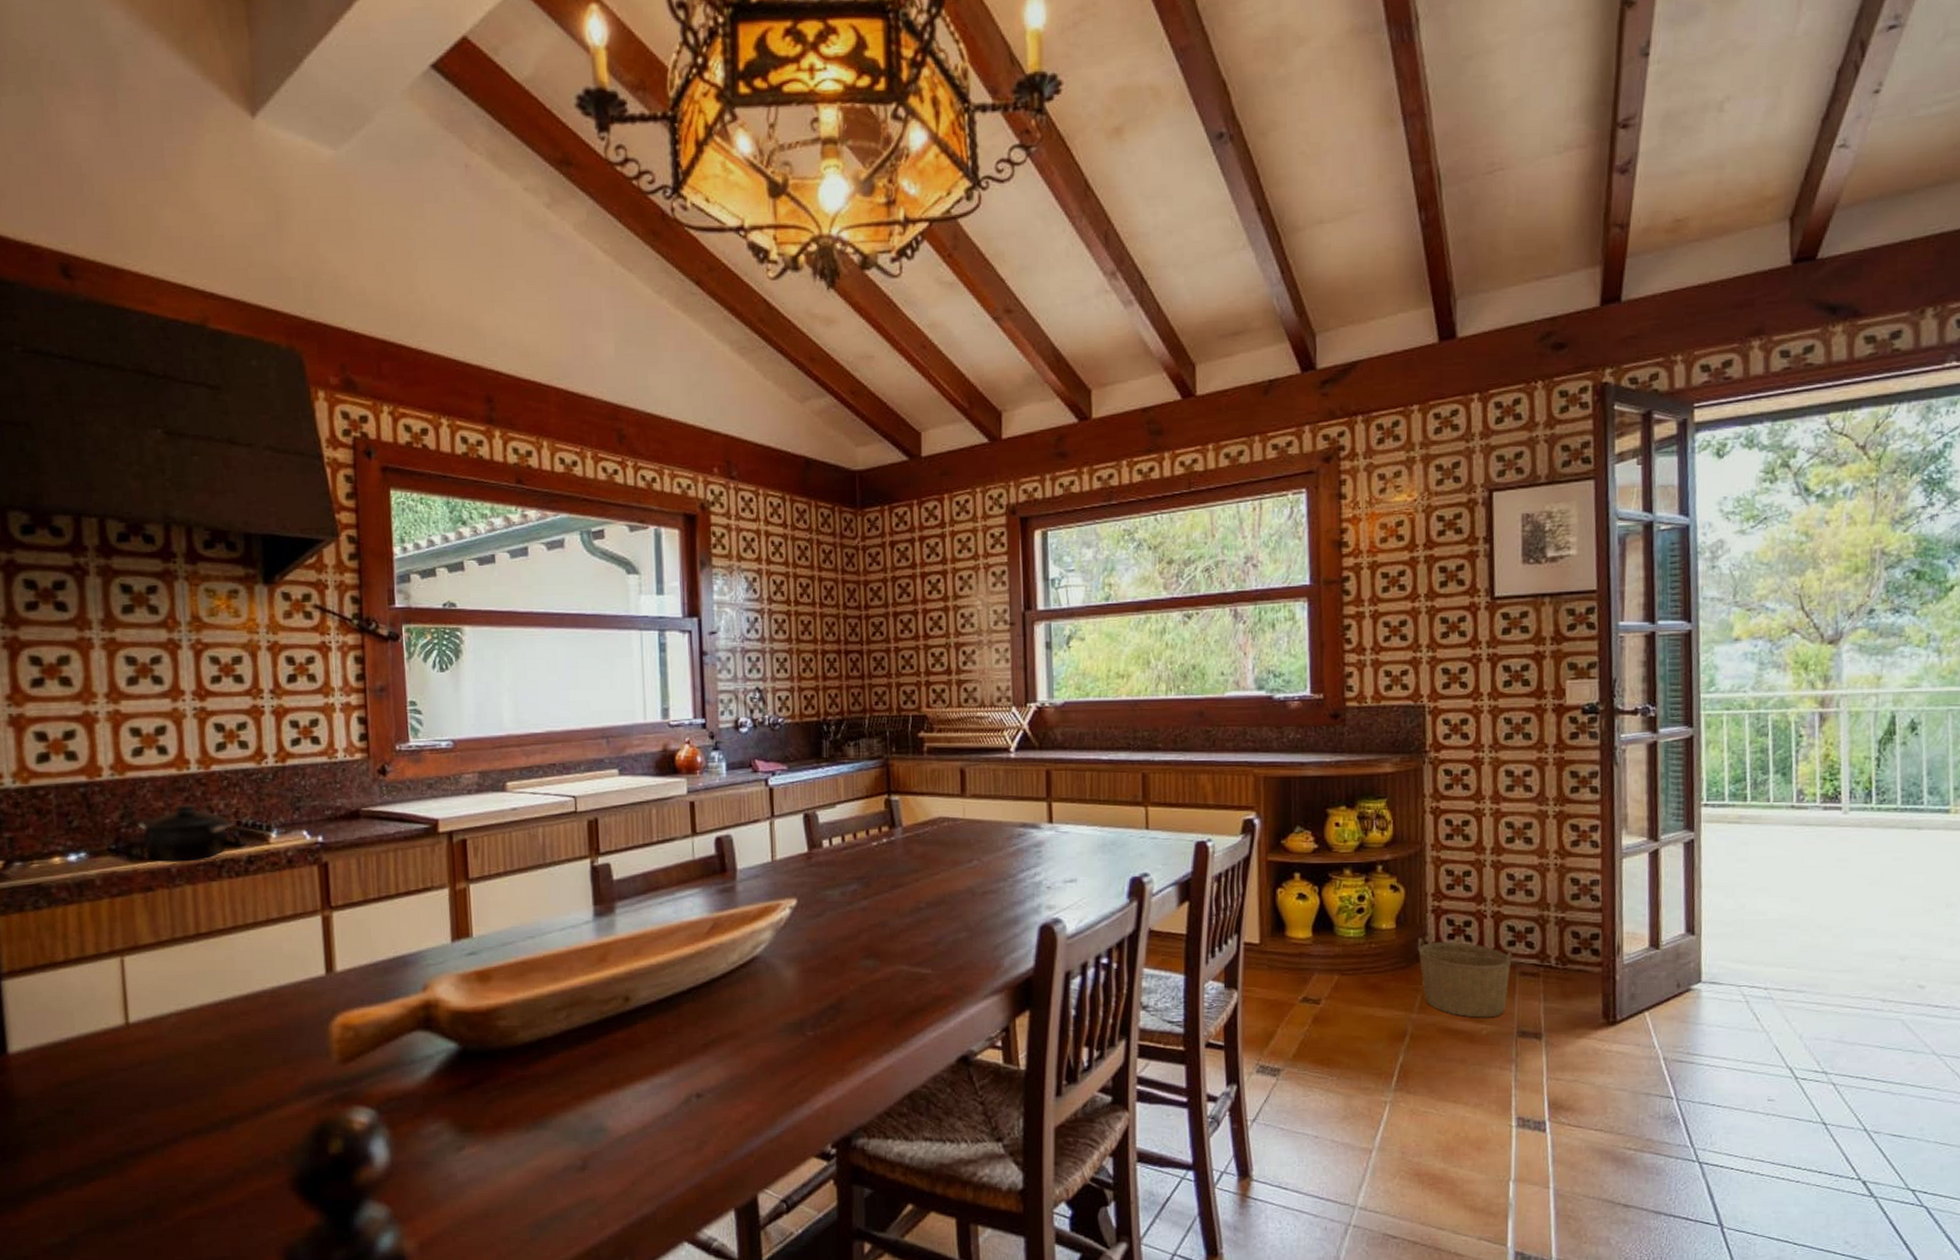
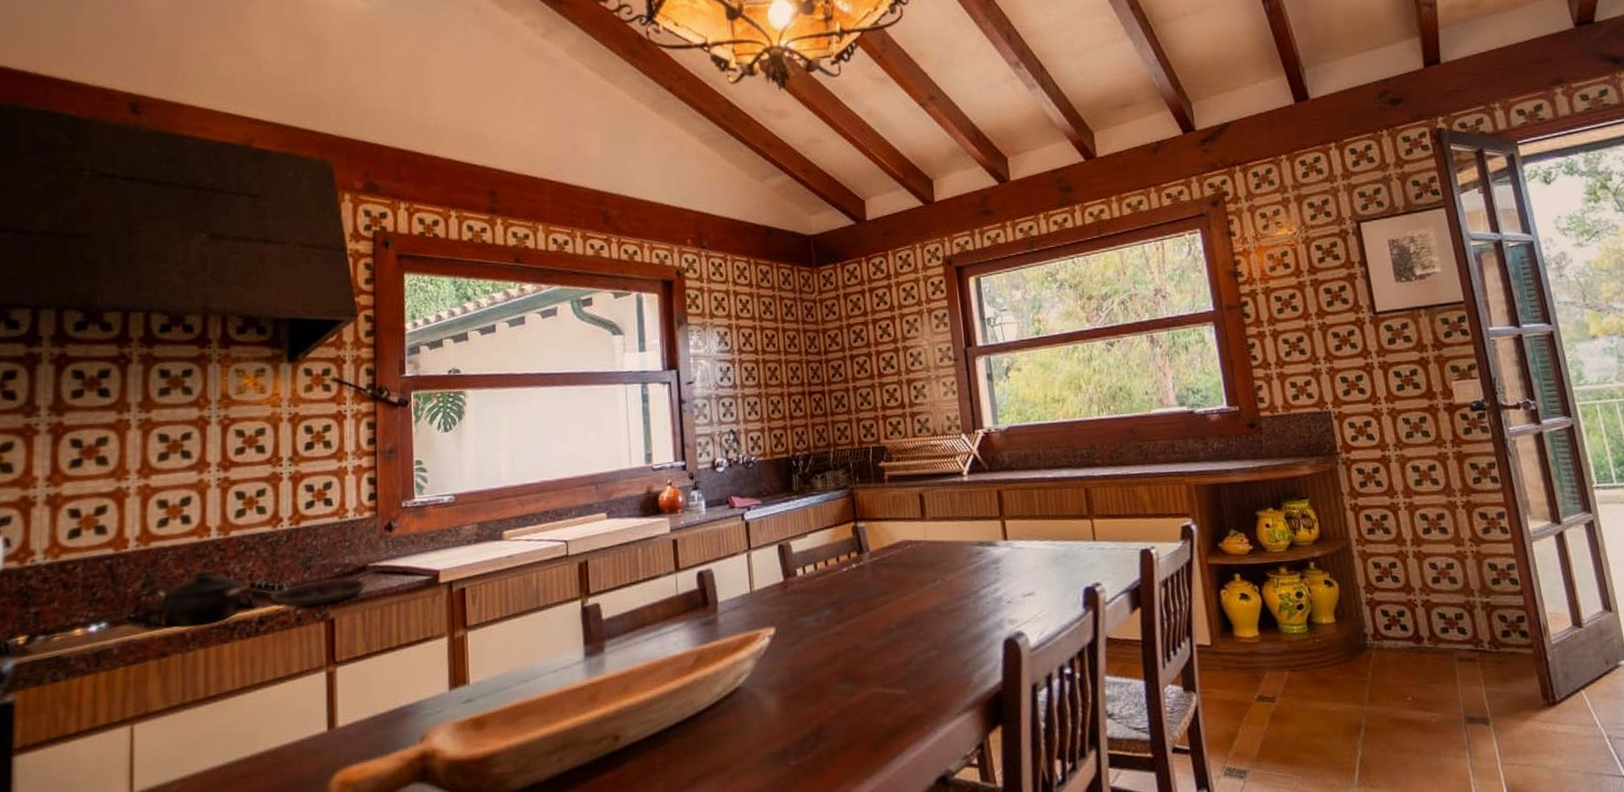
frying pan: none [259,812,377,850] -> present [271,567,383,609]
basket: present [1417,938,1512,1018] -> none [1357,630,1450,707]

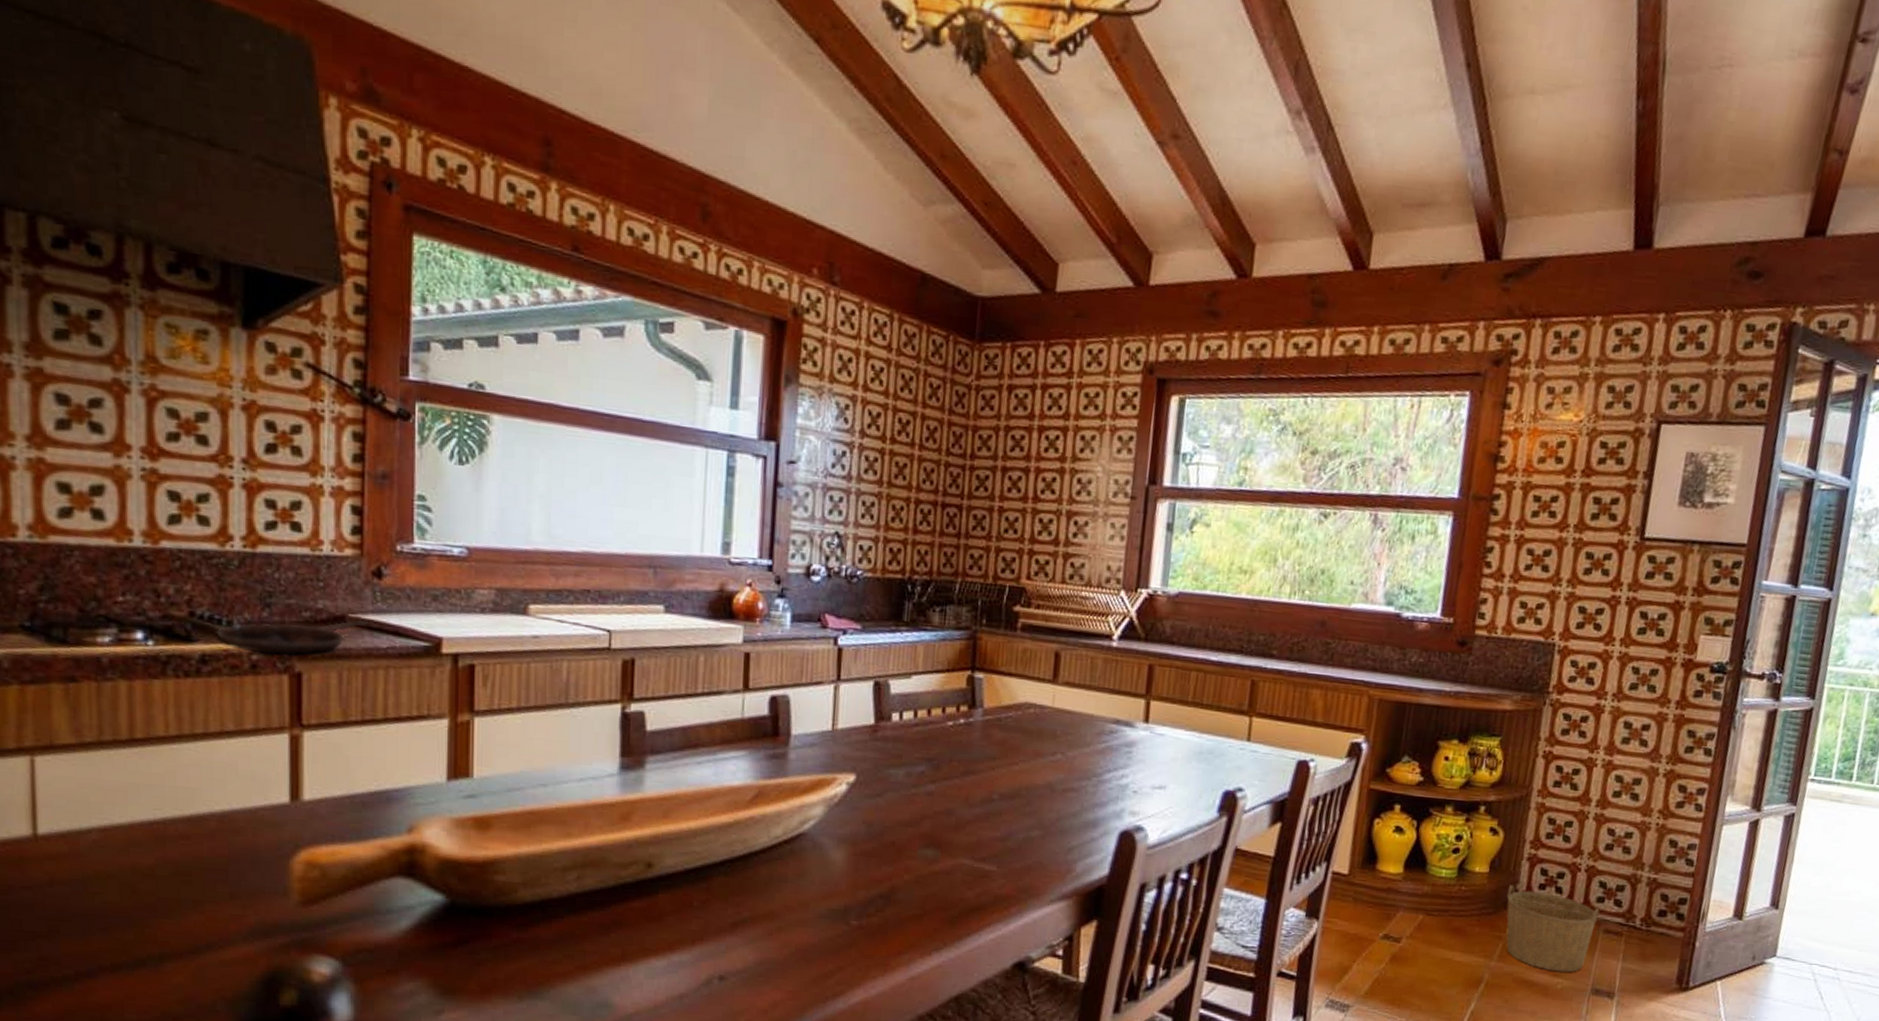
saucepan: present [155,569,249,628] -> none [57,581,187,652]
basket: none [1357,630,1450,707] -> present [1506,885,1600,973]

